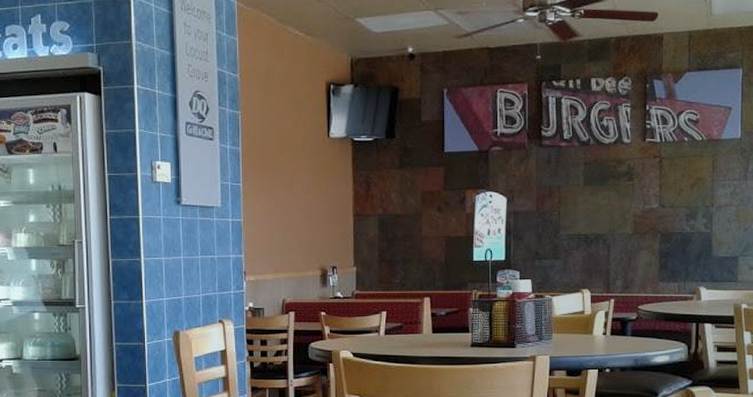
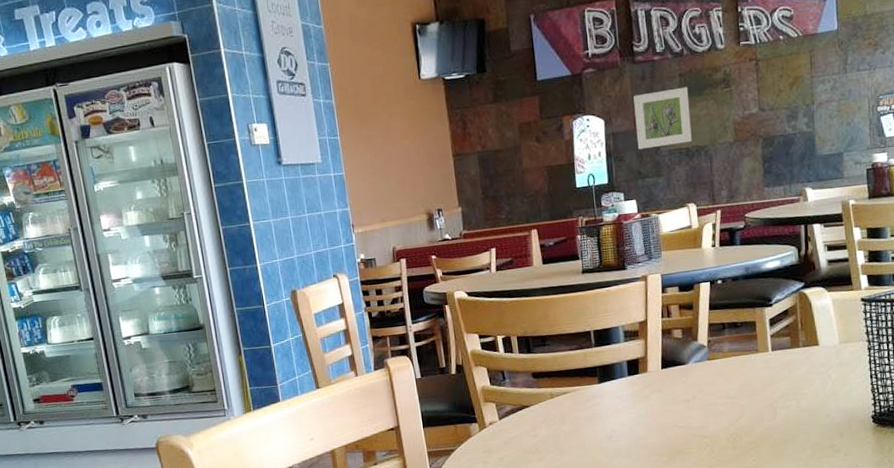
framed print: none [537,175,592,231] -> present [633,86,692,150]

